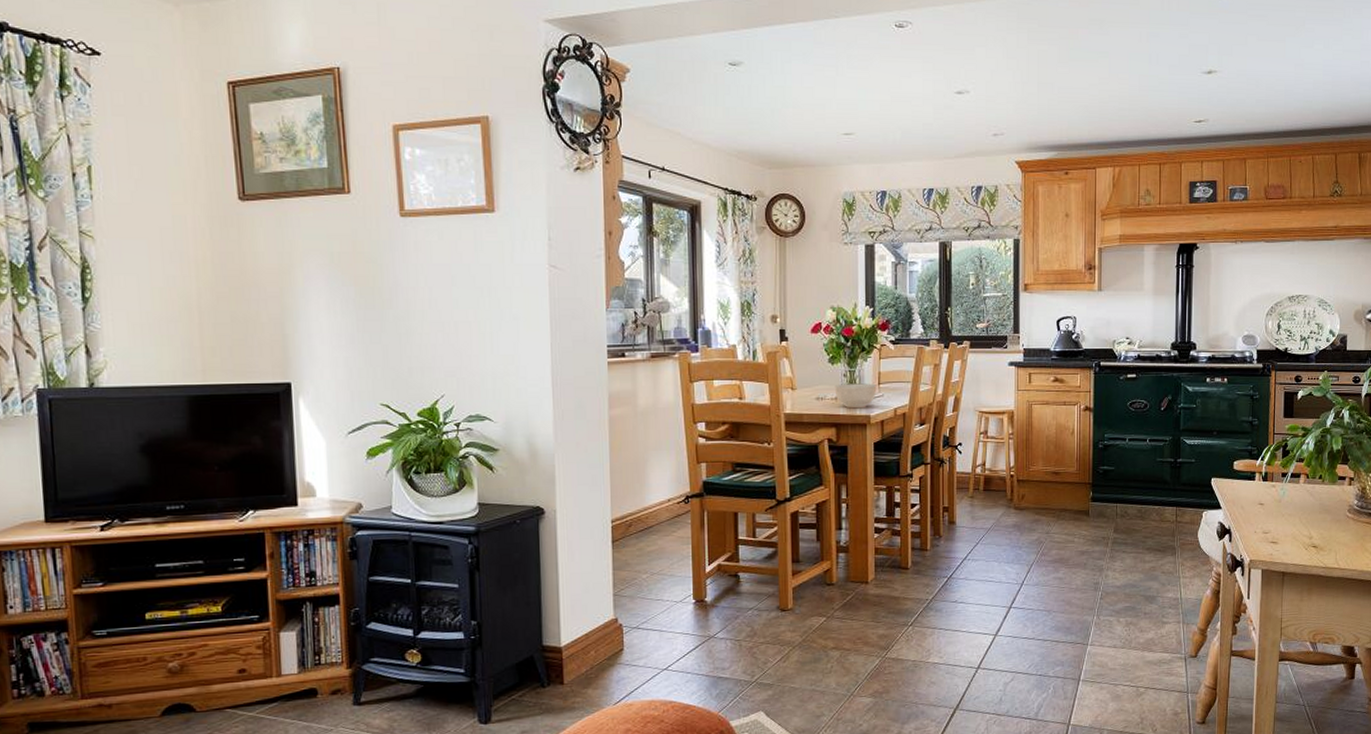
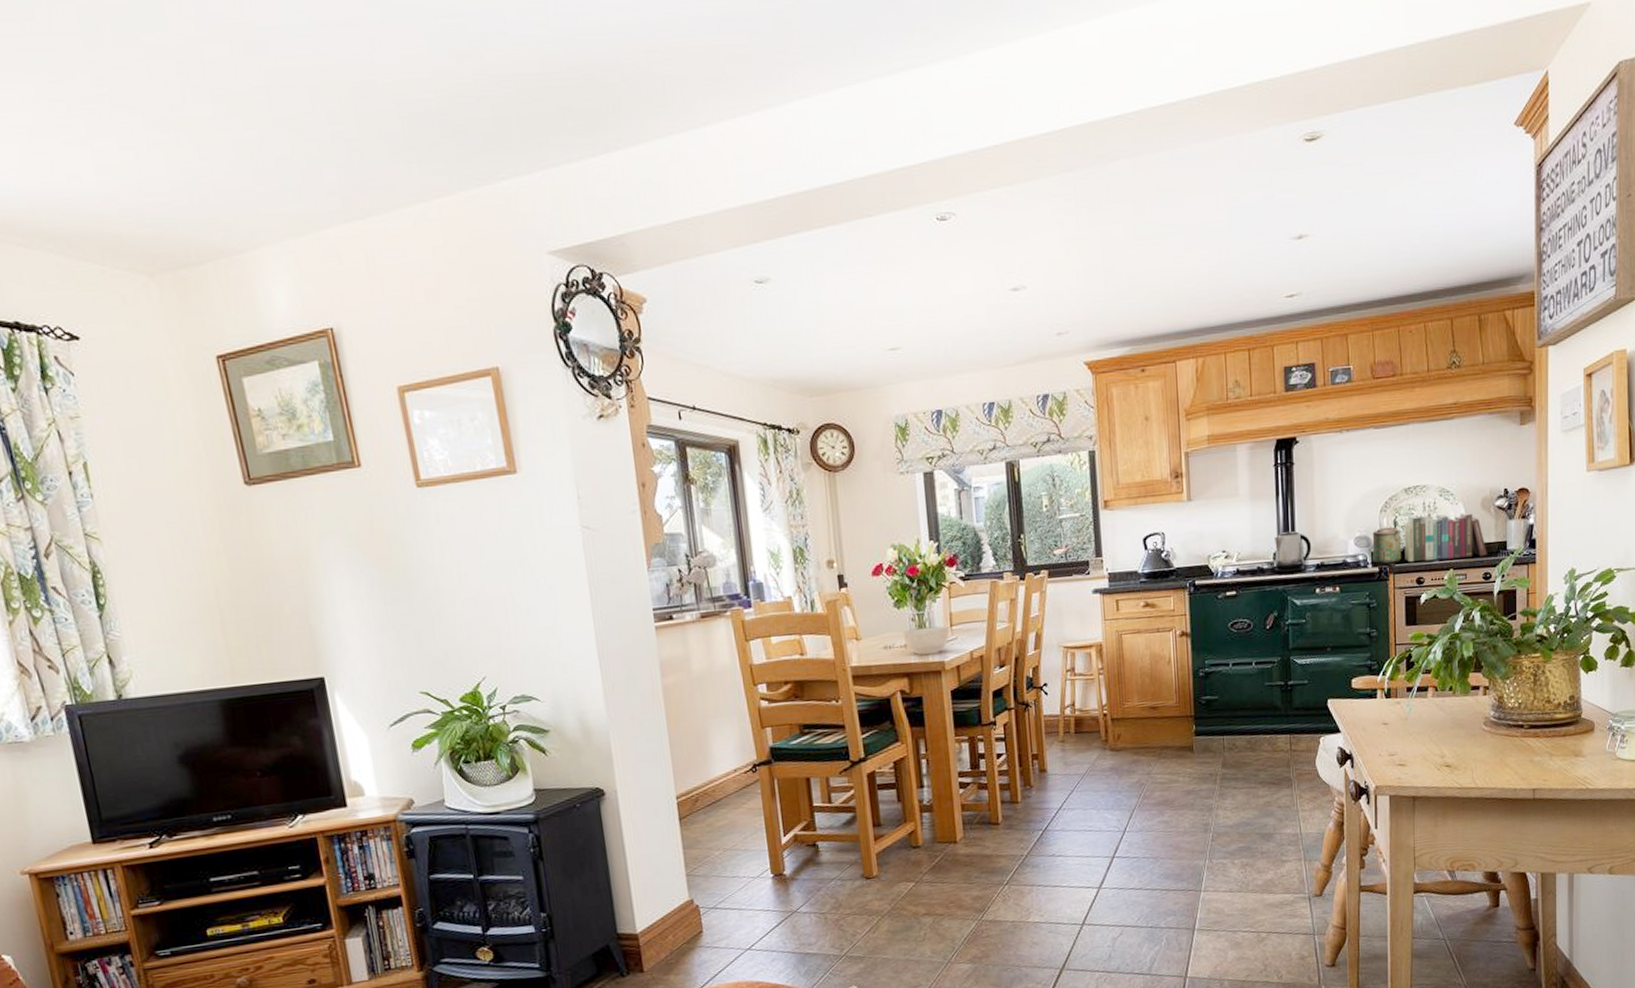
kettle: none [1171,325,1205,363] -> present [1274,530,1312,574]
canister: none [1258,329,1283,362] -> present [1372,526,1402,564]
books: none [1286,321,1358,362] -> present [1404,512,1487,562]

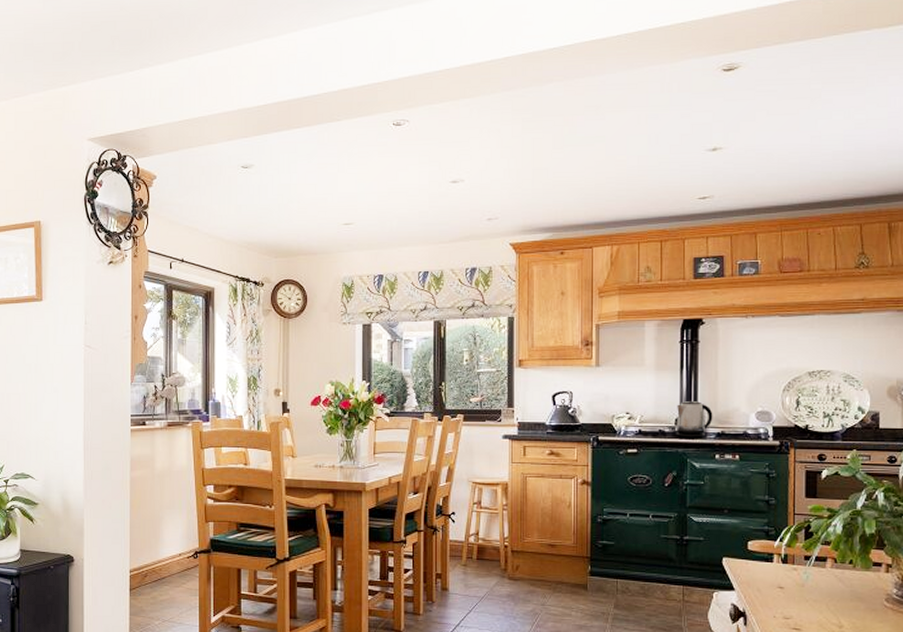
bowl: present [902,626,949,656] -> none [332,453,372,476]
canister: present [1372,526,1402,564] -> none [774,405,804,439]
books: present [1404,512,1487,562] -> none [806,397,893,440]

